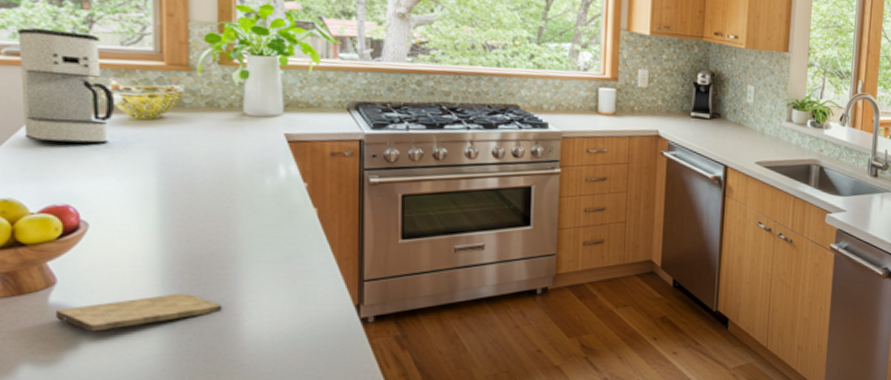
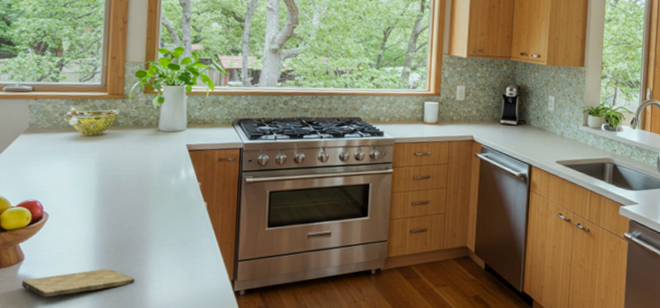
coffee maker: present [17,27,116,144] -> none [12,71,73,155]

